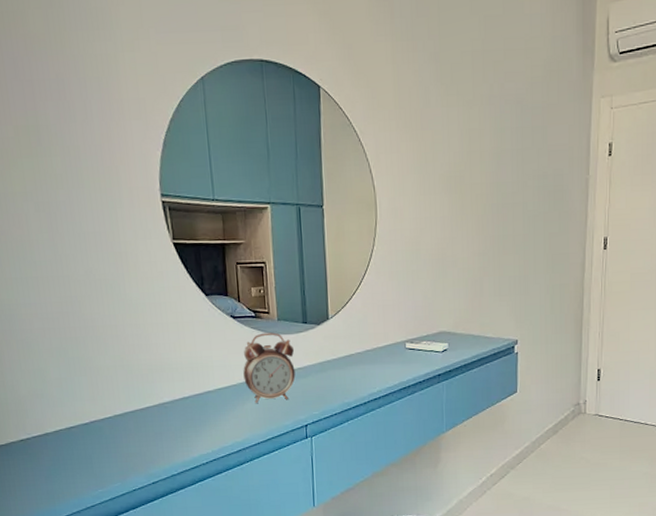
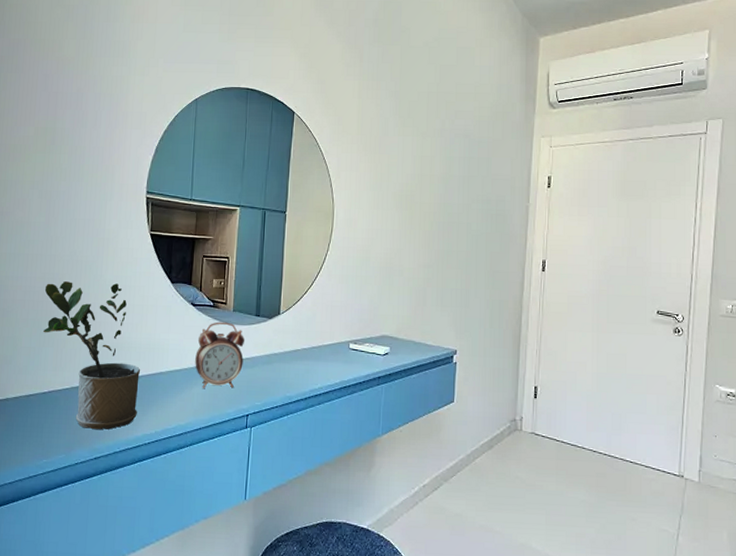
potted plant: none [64,301,190,455] -> present [42,281,141,430]

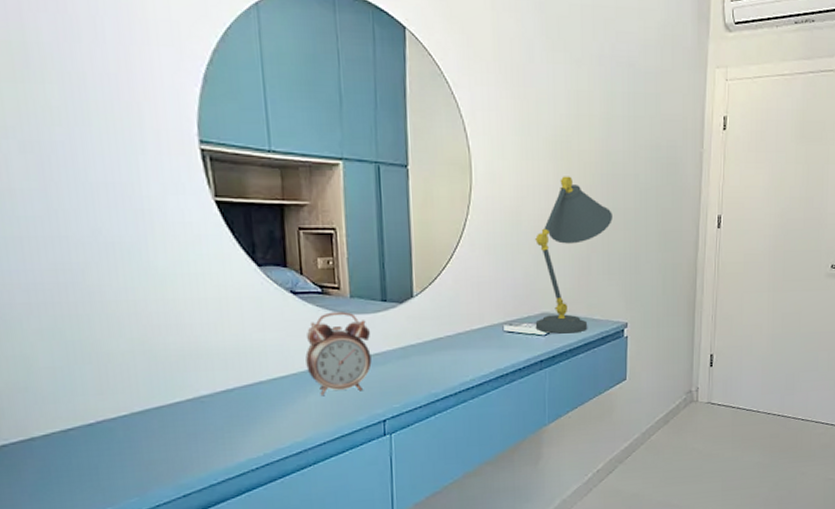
potted plant: present [42,281,141,430] -> none [60,271,235,462]
desk lamp: none [376,223,447,355] -> present [535,176,612,334]

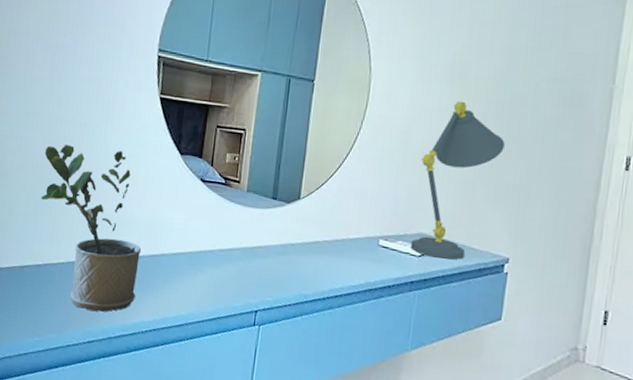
potted plant: none [60,271,235,462] -> present [40,145,142,312]
alarm clock: present [305,312,372,395] -> none [201,202,259,279]

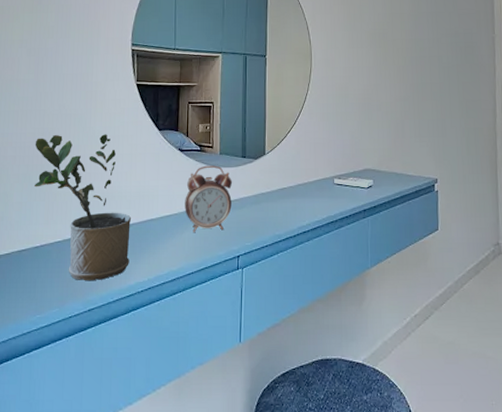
alarm clock: none [201,202,259,279] -> present [185,165,233,232]
desk lamp: present [410,101,505,260] -> none [359,59,421,187]

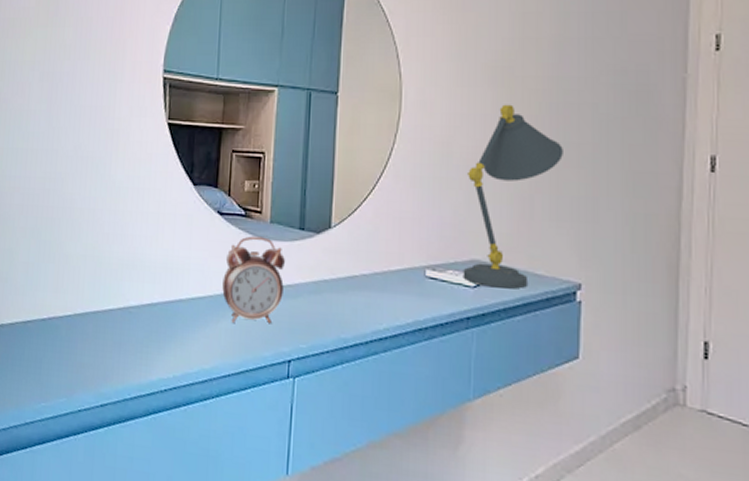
potted plant: present [33,134,132,281] -> none [42,182,156,370]
desk lamp: none [359,59,421,187] -> present [463,104,563,289]

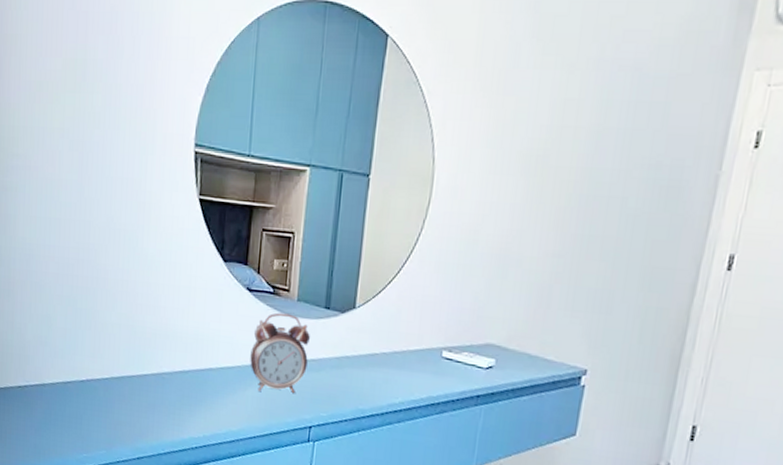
desk lamp: present [463,104,563,289] -> none [477,194,587,372]

